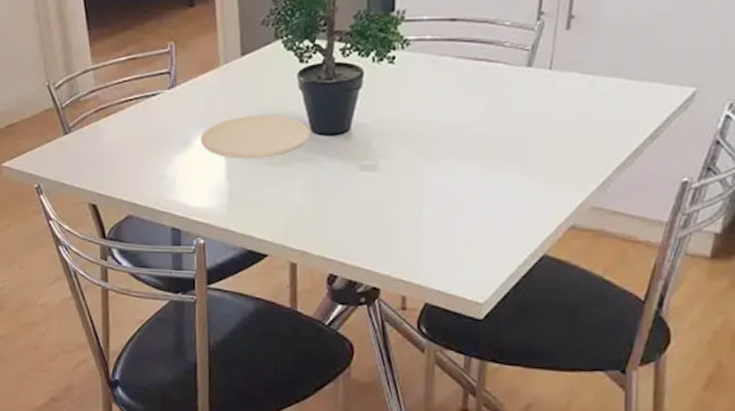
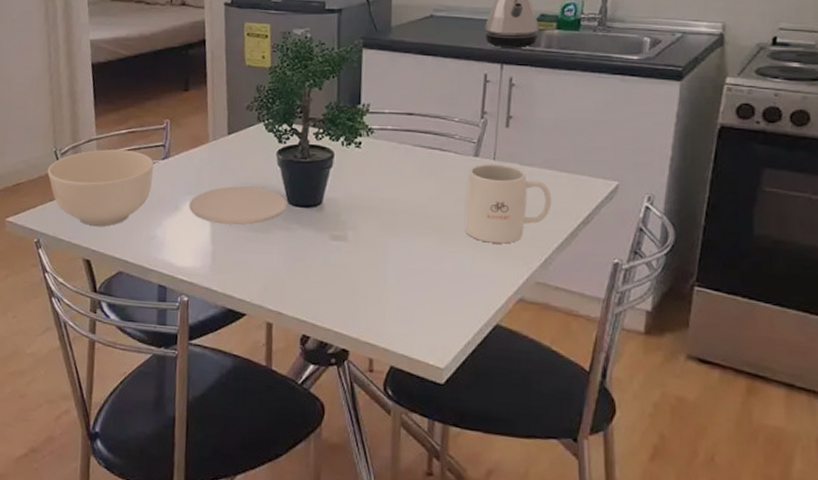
bowl: none [41,80,160,167] -> present [47,149,154,226]
mug: none [512,74,616,166] -> present [464,163,552,244]

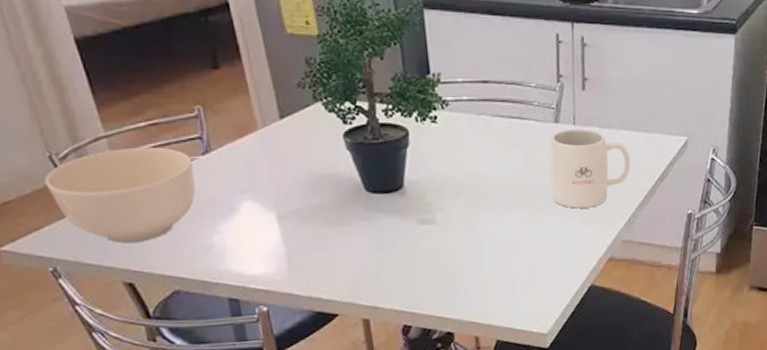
plate: present [188,186,287,225] -> none [247,176,365,222]

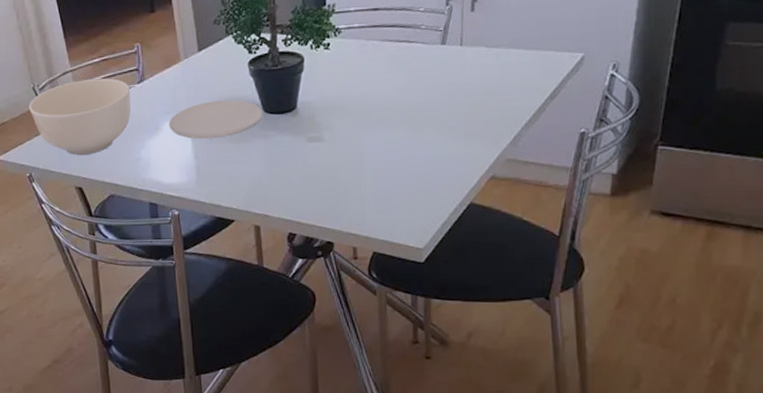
plate: none [247,176,365,222] -> present [168,99,263,139]
mug: present [549,129,631,209] -> none [434,49,519,127]

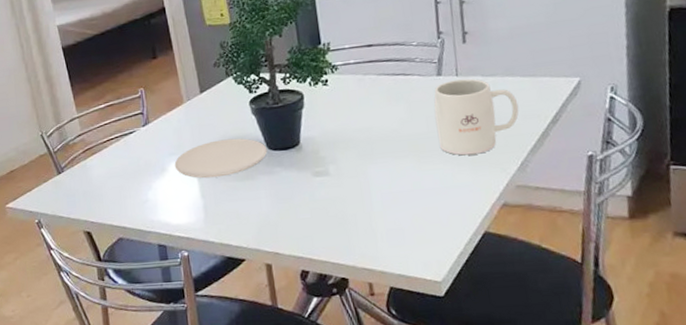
bowl: present [28,78,131,155] -> none [36,122,137,199]
mug: none [434,49,519,127] -> present [434,78,519,156]

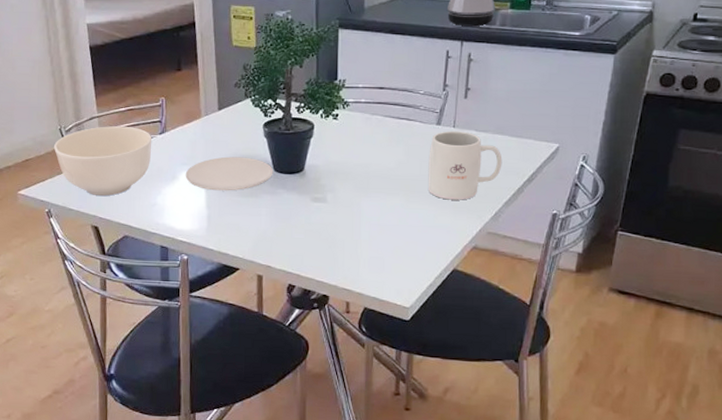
bowl: none [36,122,137,199] -> present [53,126,152,196]

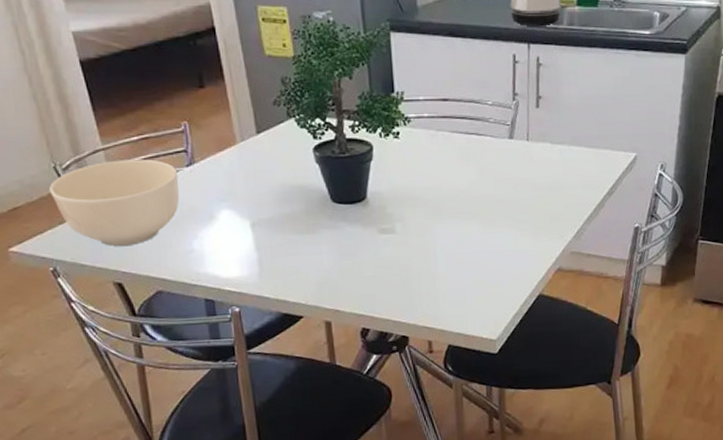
plate: present [185,156,273,191] -> none [224,187,331,230]
mug: present [428,131,503,200] -> none [503,144,581,221]

